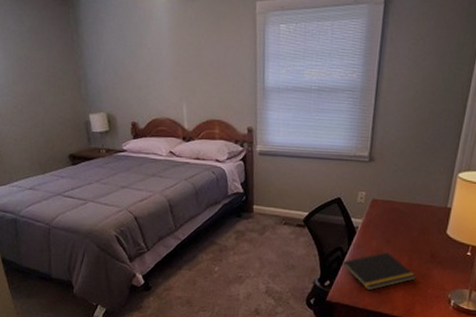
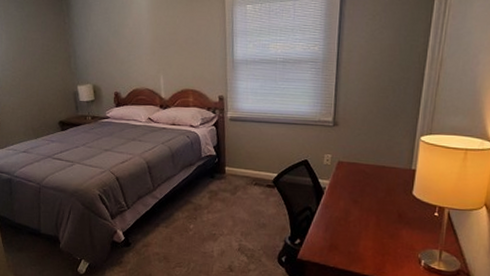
notepad: present [340,252,416,291] -> none [310,212,385,250]

